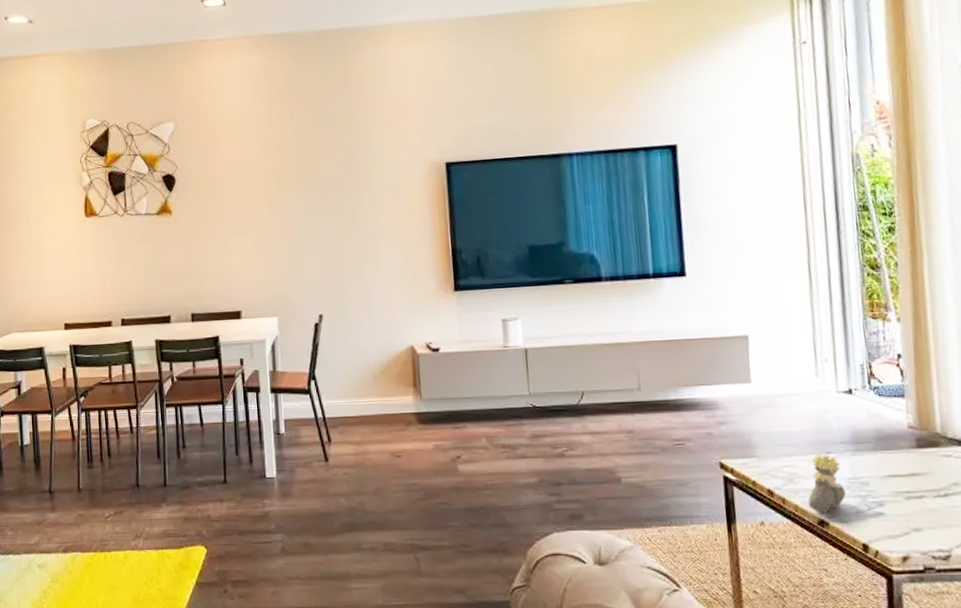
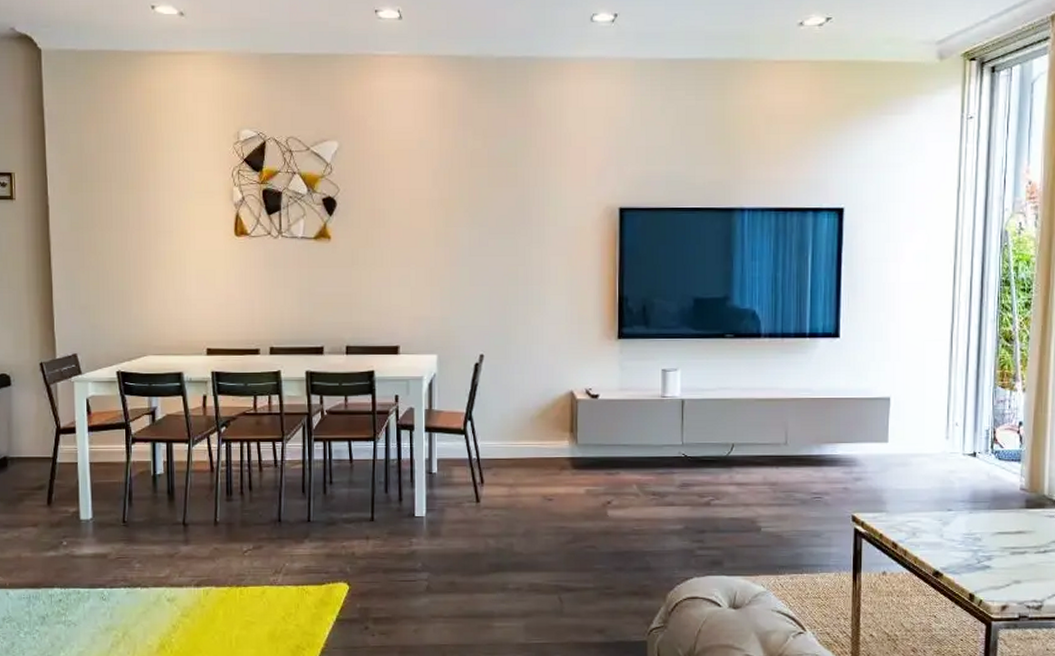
bust sculpture: present [808,453,847,515] -> none [927,510,961,566]

